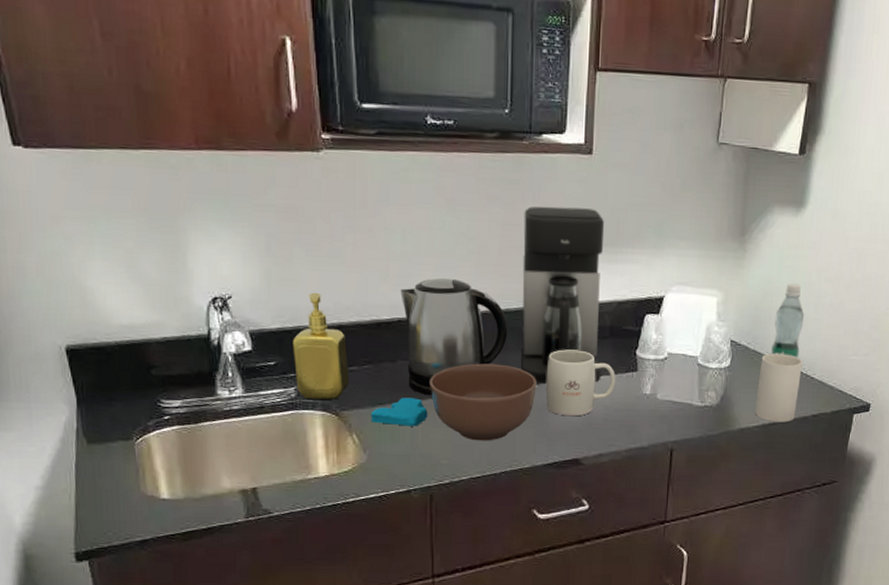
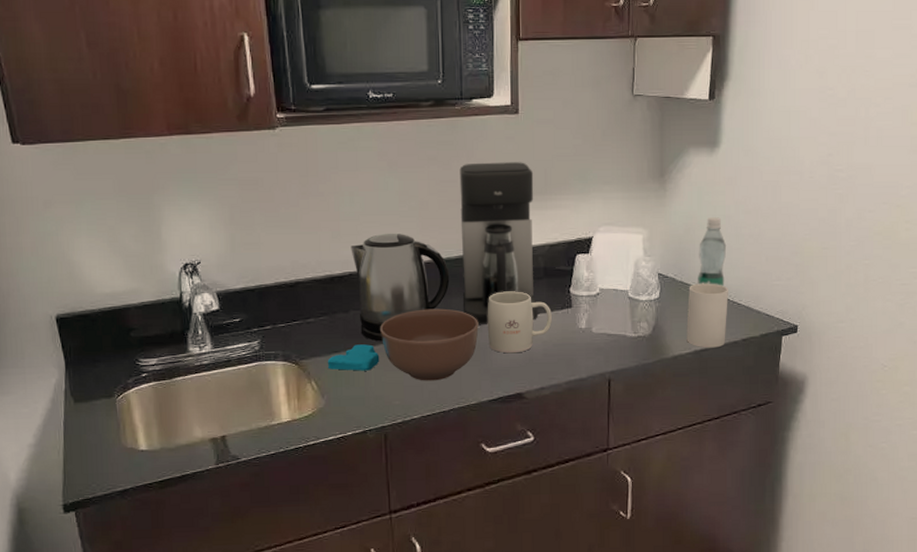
soap dispenser: present [292,292,350,399] -> none [255,253,307,351]

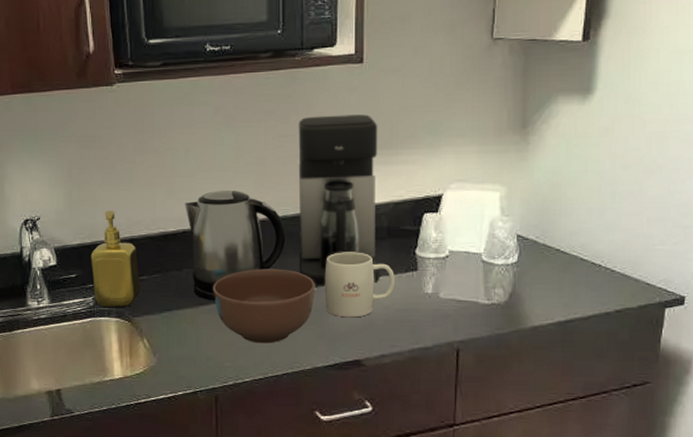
soap dispenser: none [255,253,307,351] -> present [91,210,141,307]
sponge: present [327,344,380,371] -> none [159,303,212,331]
cup: present [686,283,728,348] -> none [549,246,600,319]
bottle: present [697,217,727,286] -> none [562,173,600,250]

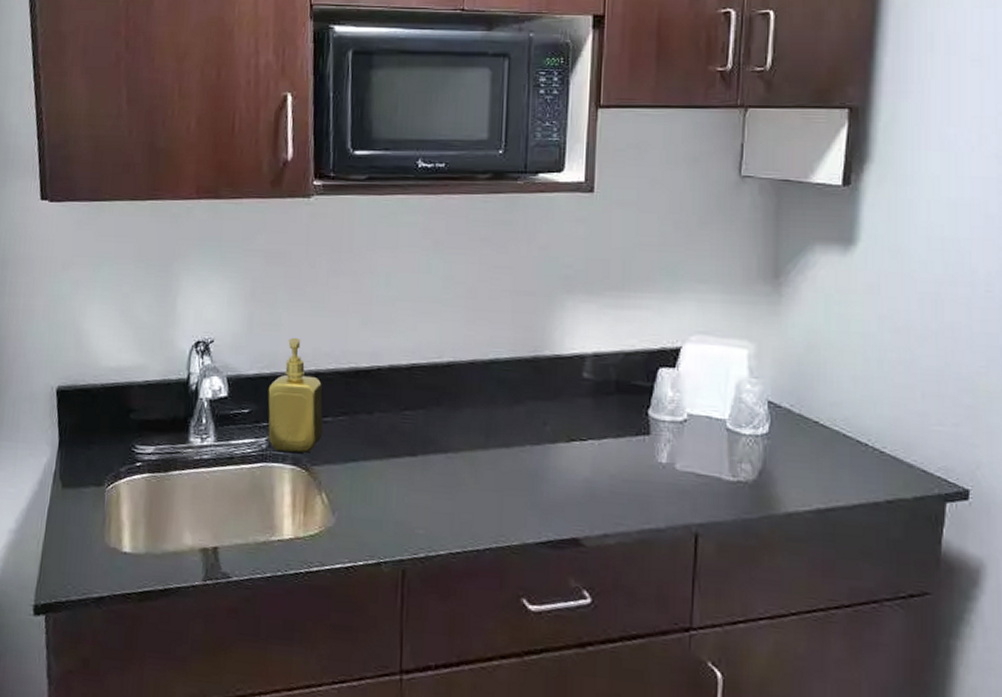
kettle: present [185,189,286,301] -> none [382,323,497,453]
bowl: present [213,269,315,344] -> none [408,418,529,510]
coffee maker: present [298,114,380,286] -> none [510,247,609,447]
mug: present [324,252,395,318] -> none [539,406,623,486]

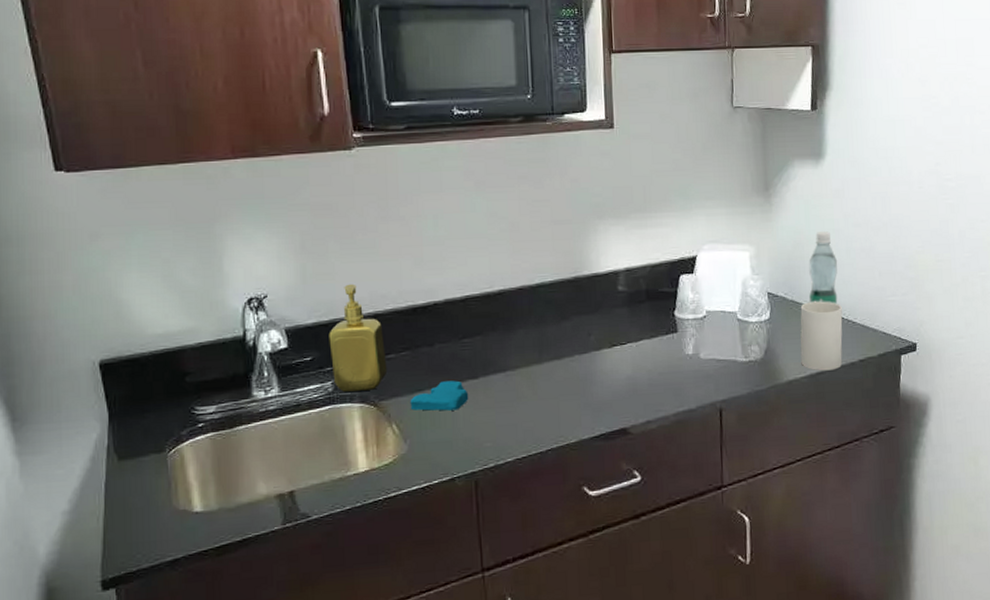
sponge: none [342,454,405,488] -> present [410,380,469,411]
cup: none [806,419,866,509] -> present [800,301,843,371]
bottle: none [821,334,865,426] -> present [808,231,838,304]

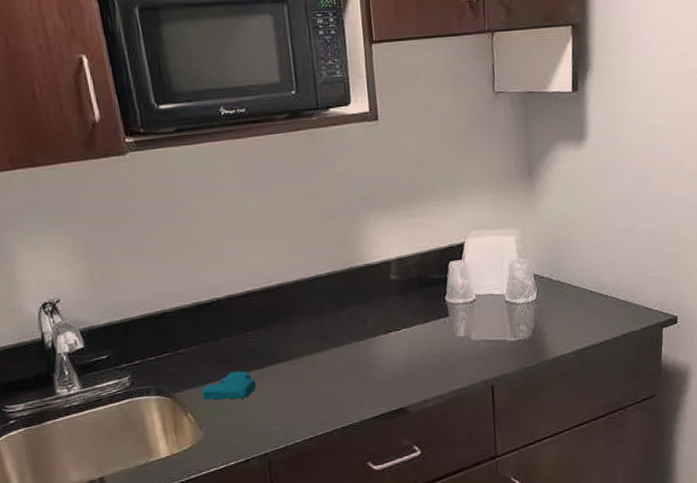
soap dispenser: present [329,284,388,392] -> none [121,285,179,386]
cup: present [800,301,843,371] -> none [565,280,607,347]
bottle: present [808,231,838,304] -> none [573,212,602,283]

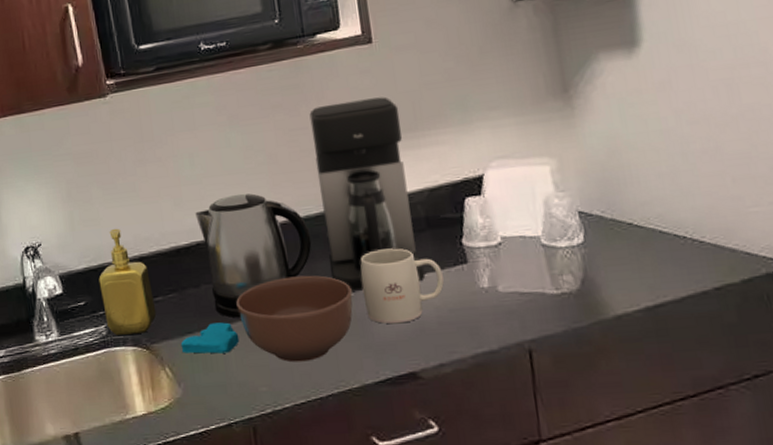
soap dispenser: none [121,285,179,386] -> present [98,228,157,335]
kettle: none [216,253,322,367] -> present [195,193,312,319]
bowl: none [254,328,356,404] -> present [236,275,353,362]
coffee maker: none [321,170,416,341] -> present [309,97,426,291]
mug: none [362,304,430,369] -> present [360,248,444,325]

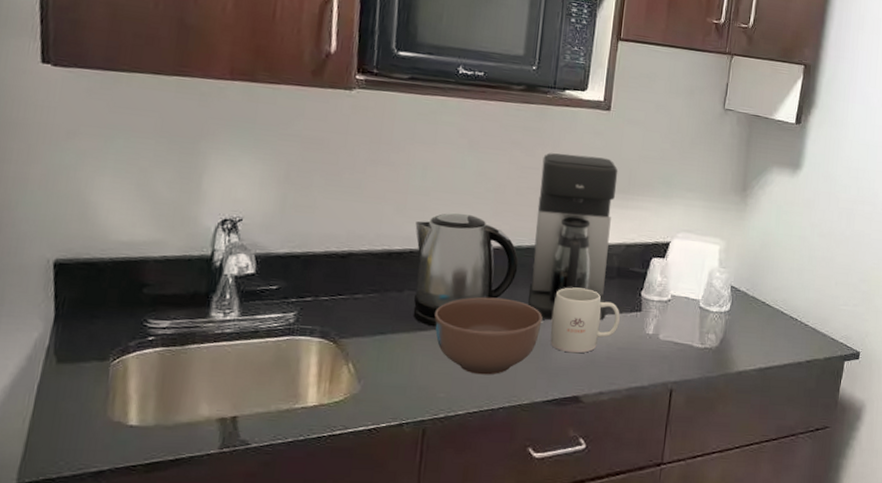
soap dispenser: present [98,228,157,335] -> none [296,219,355,327]
sponge: present [180,322,240,354] -> none [370,327,430,358]

